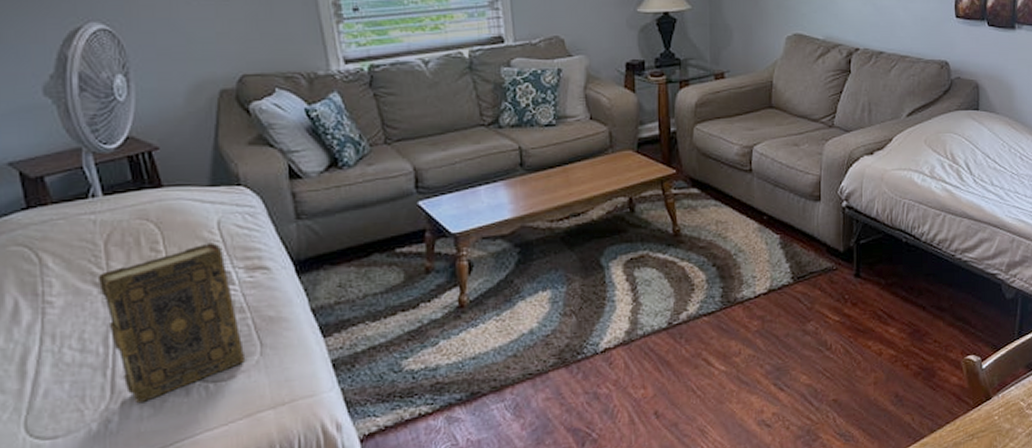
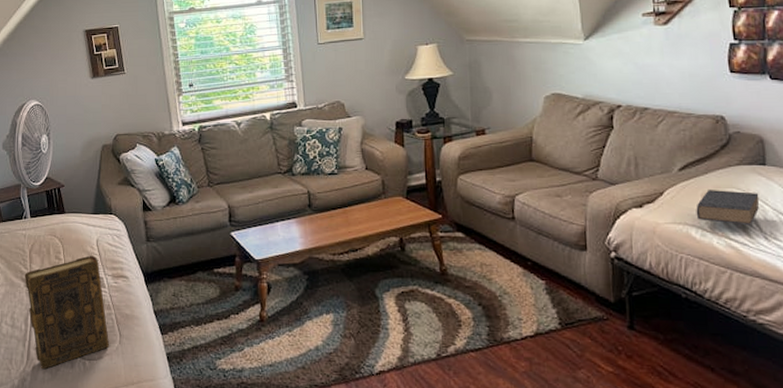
book: none [919,135,972,168] -> present [696,190,760,225]

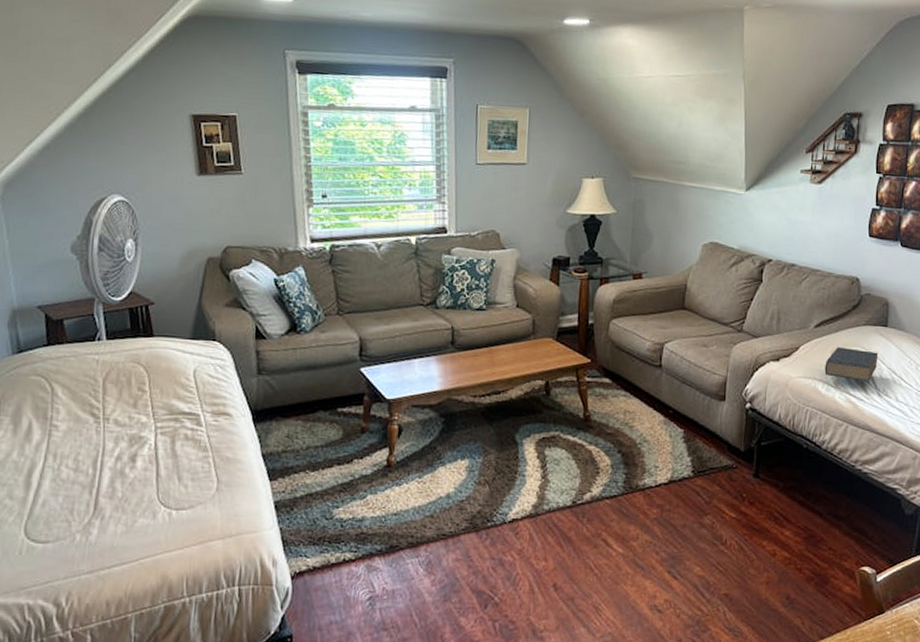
book: present [24,255,110,370] -> none [94,388,205,521]

